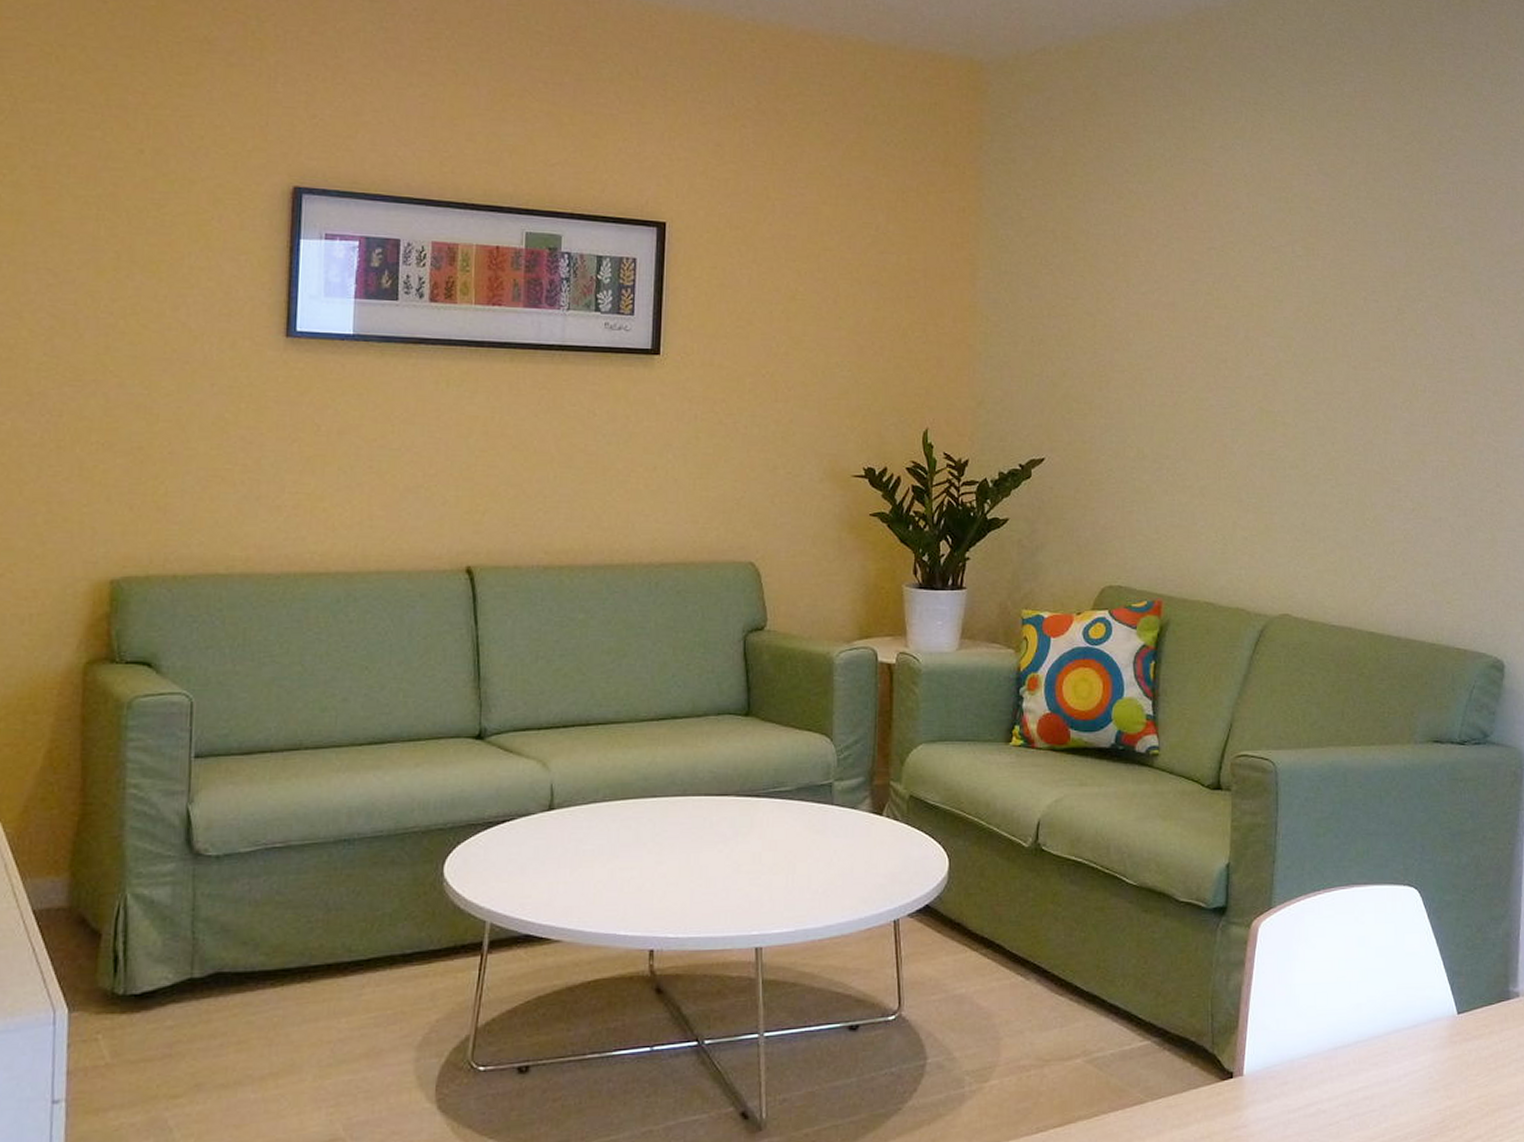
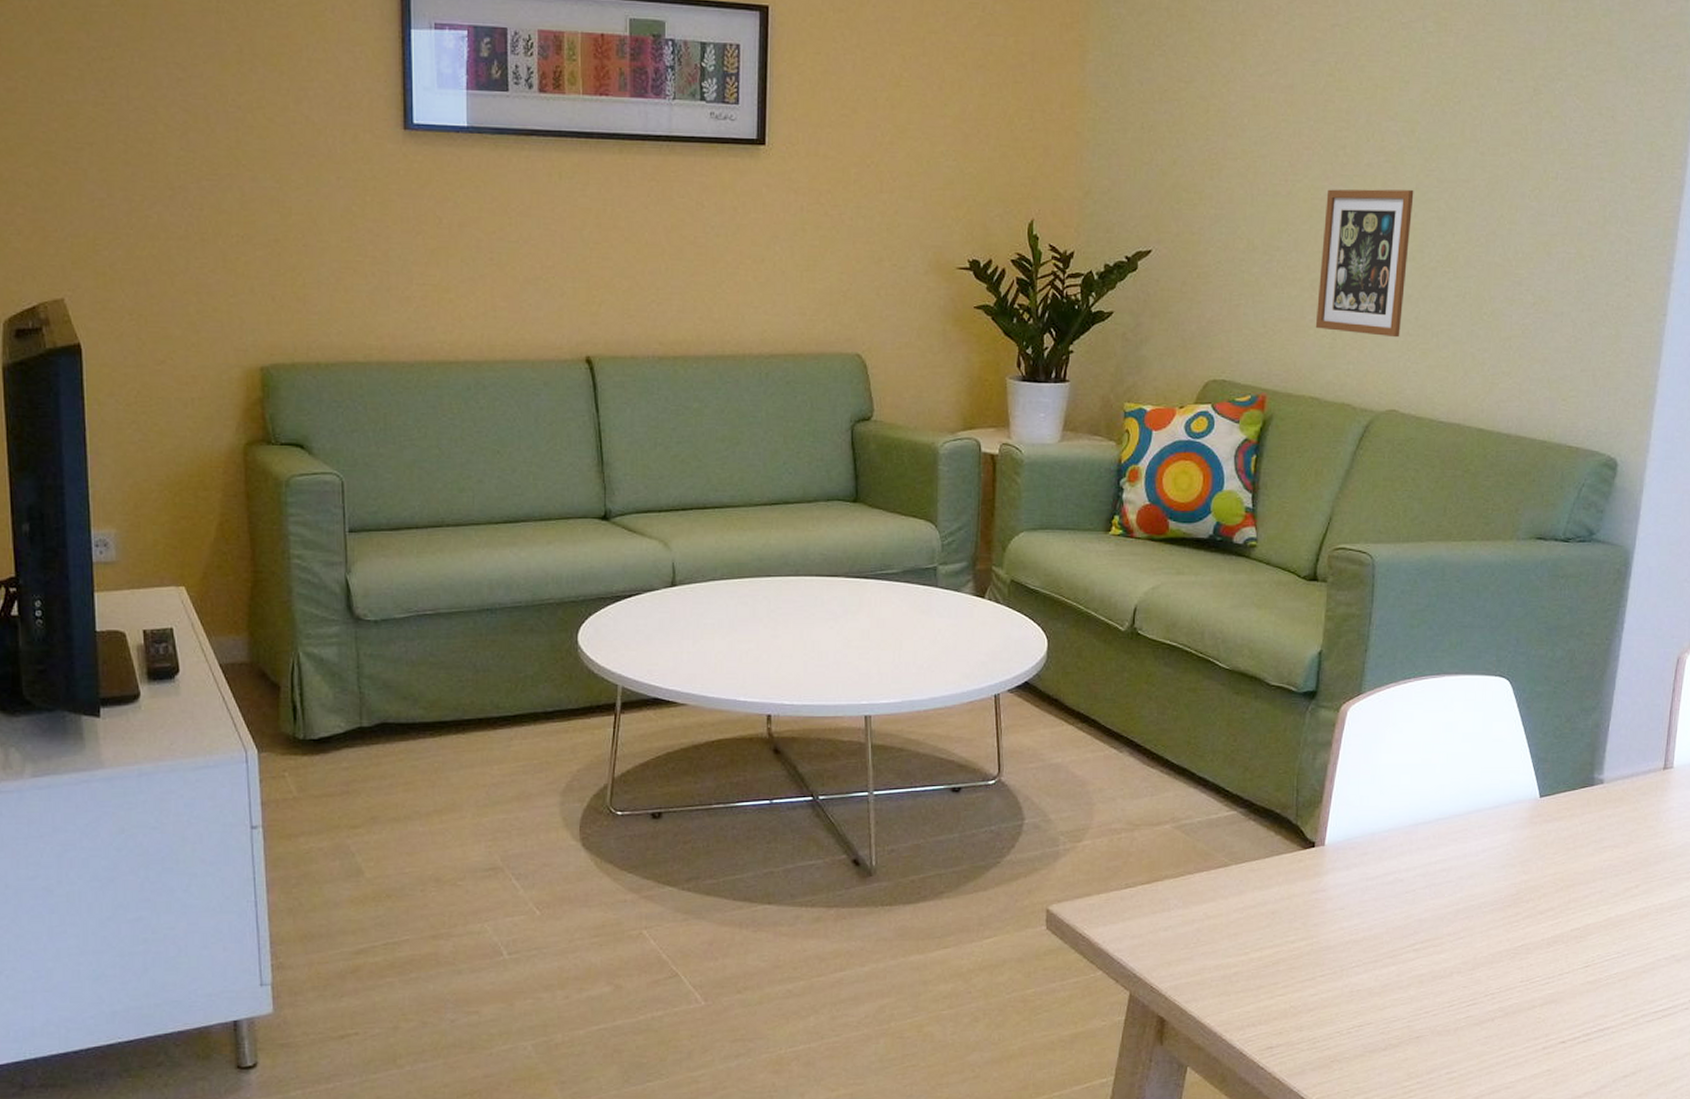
picture frame: none [1206,400,1294,543] -> present [1315,189,1414,338]

